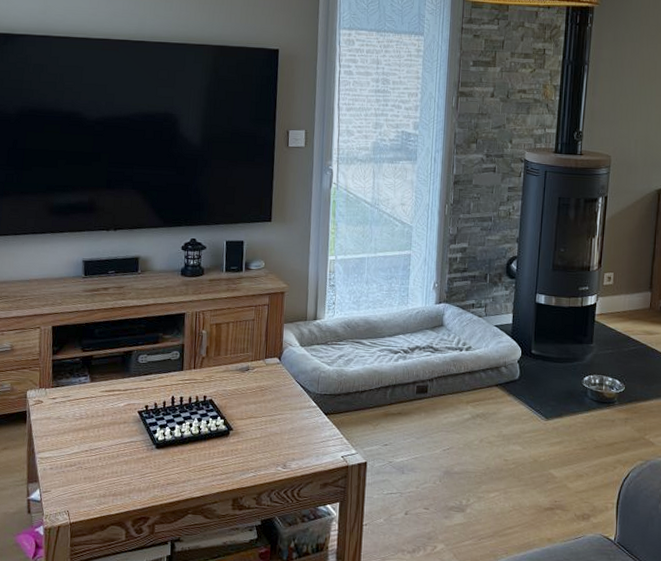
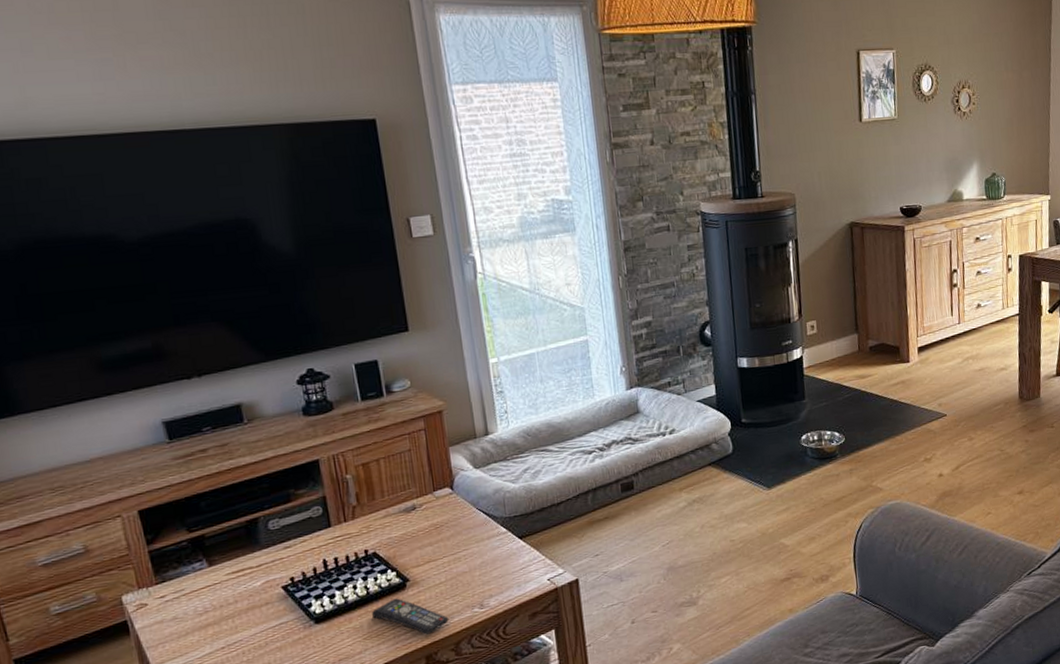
remote control: none [198,442,257,480] -> present [371,598,449,635]

